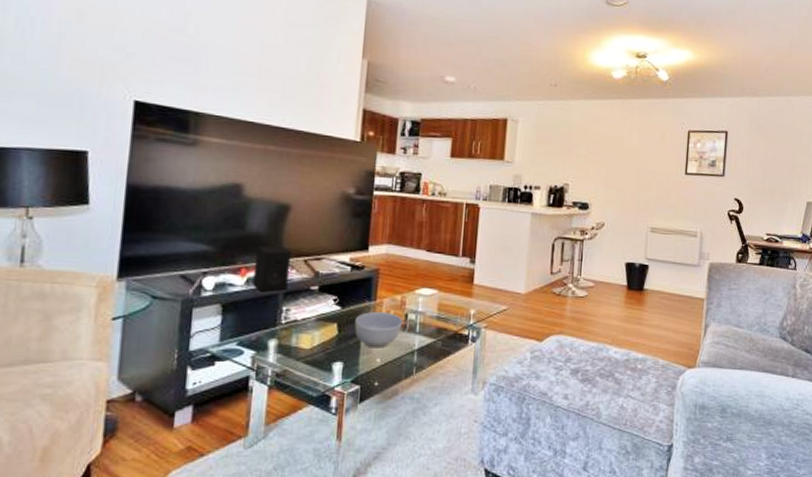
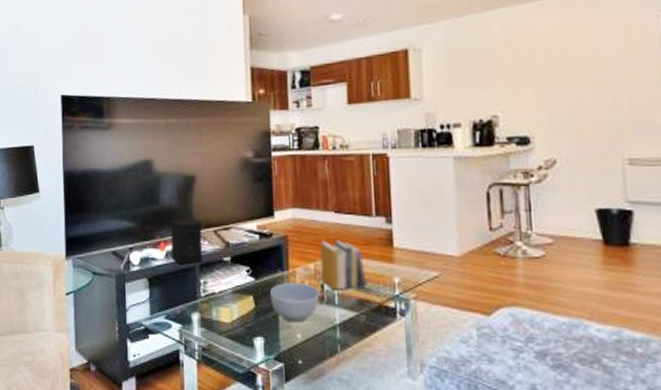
books: none [405,275,448,320] -> present [319,240,367,290]

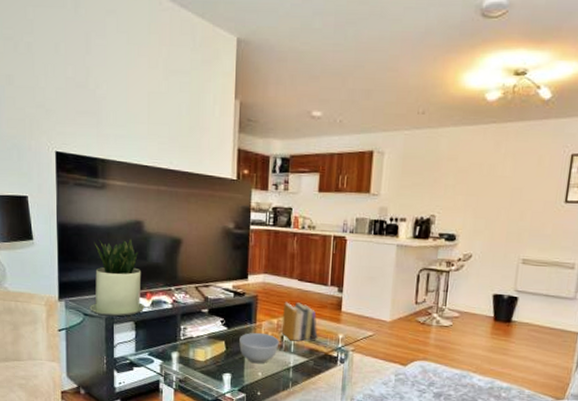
planter: none [98,181,159,273] -> present [90,238,145,317]
speaker: present [170,217,203,265] -> none [156,274,185,313]

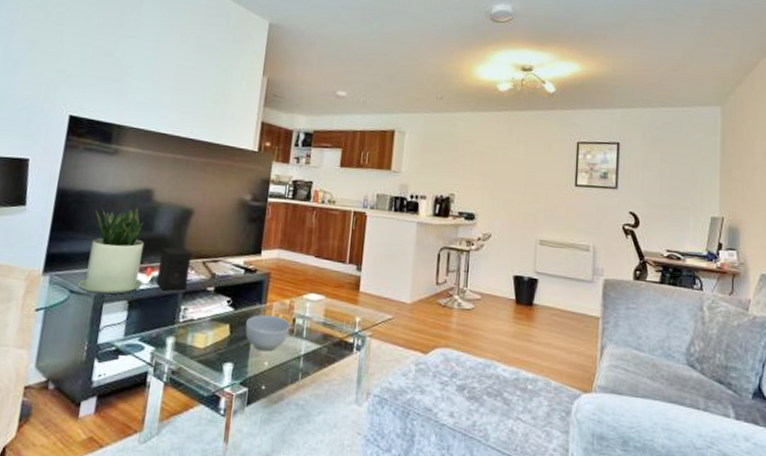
speaker: none [156,274,185,313] -> present [156,247,192,291]
books: present [281,302,318,341] -> none [293,280,334,325]

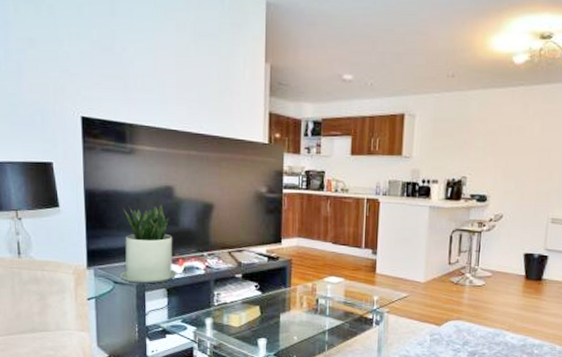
speaker: present [156,247,192,291] -> none [188,239,218,279]
bowl: present [245,314,291,352] -> none [274,296,315,328]

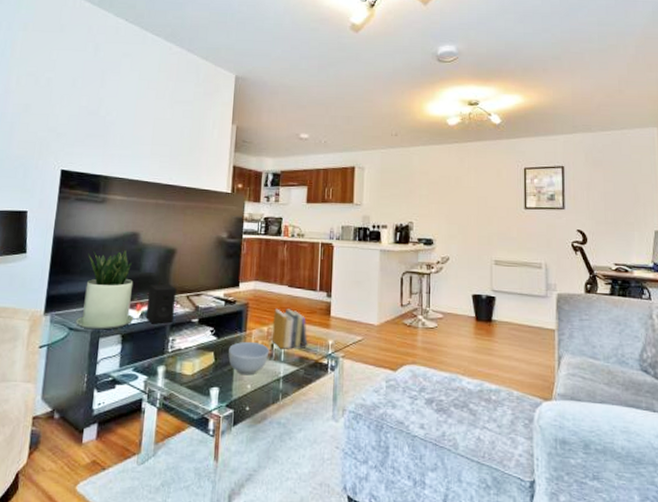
speaker: none [188,239,218,279] -> present [145,283,177,324]
bowl: none [274,296,315,328] -> present [228,341,270,376]
books: none [316,265,353,304] -> present [271,308,308,349]

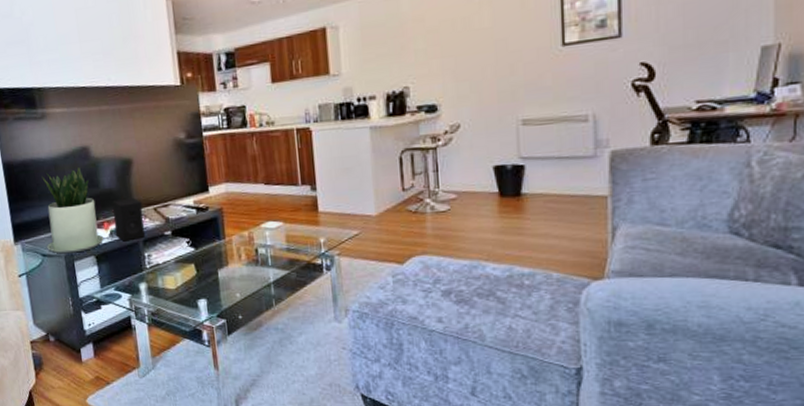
bowl: present [228,341,270,376] -> none [210,248,255,284]
books: present [271,308,308,349] -> none [252,209,297,253]

